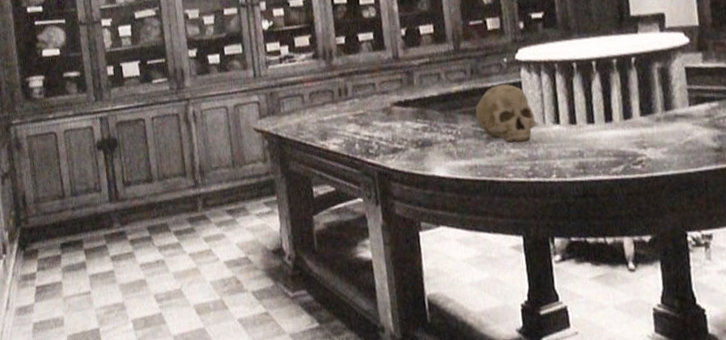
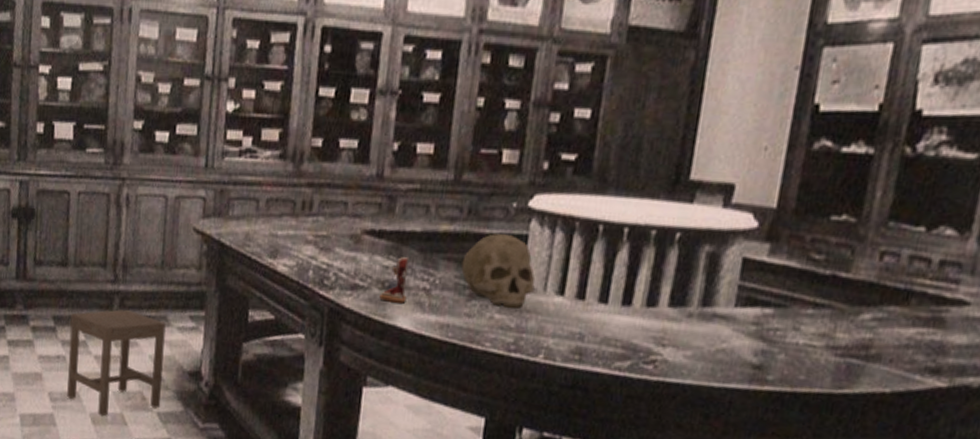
stool: none [162,207,254,305] -> present [67,309,166,416]
anatomical model: none [416,117,439,157] -> present [379,256,410,304]

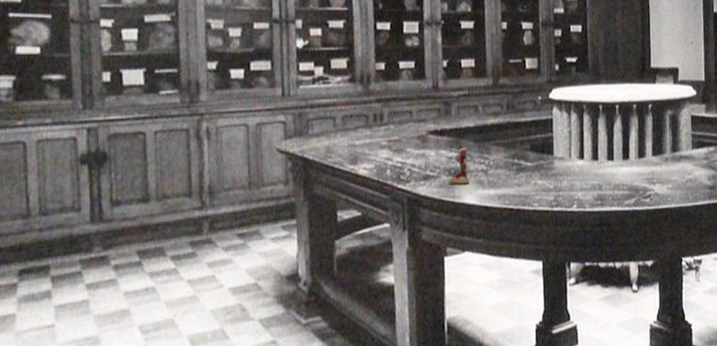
stool: present [67,309,166,416] -> none [157,231,262,335]
skull: present [461,233,536,310] -> none [508,120,563,175]

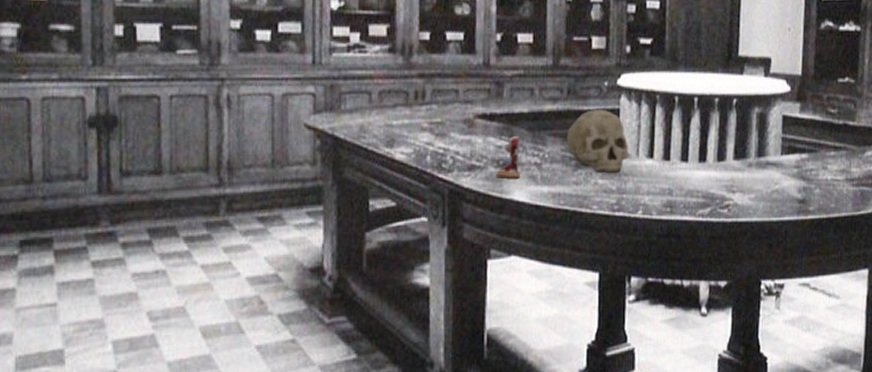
skull: none [508,120,563,175] -> present [566,109,629,174]

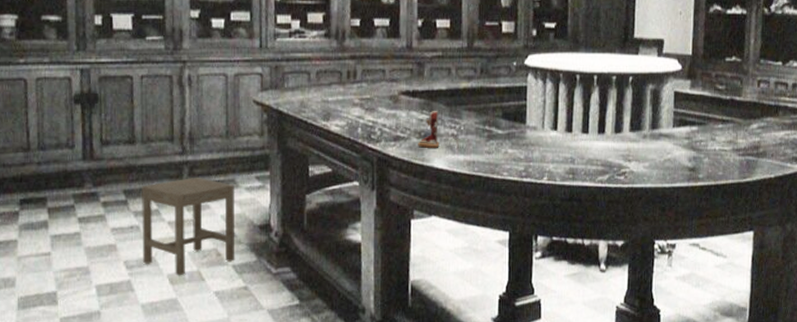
stool: none [169,212,282,327] -> present [142,177,235,275]
skull: present [566,109,629,174] -> none [480,86,536,145]

